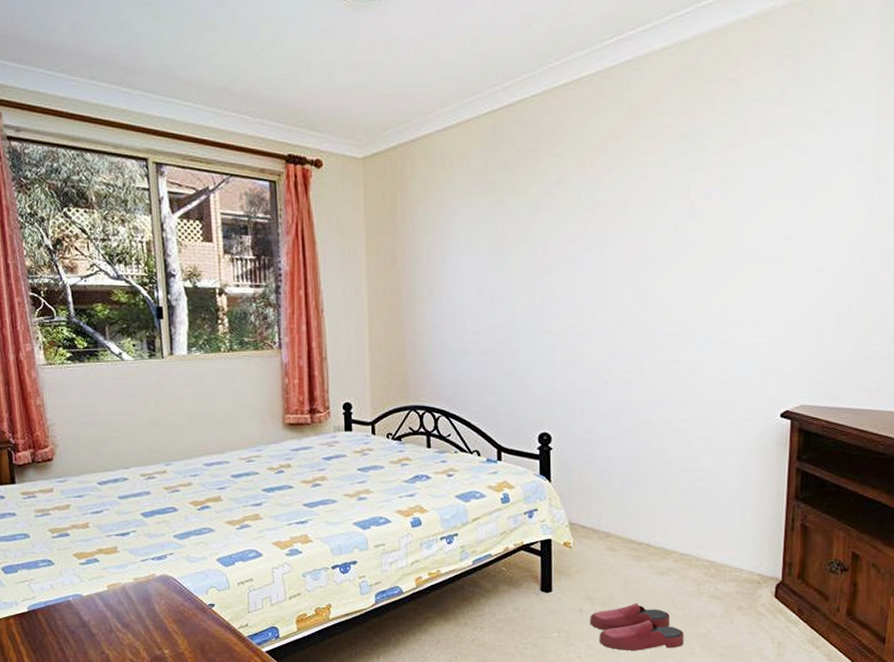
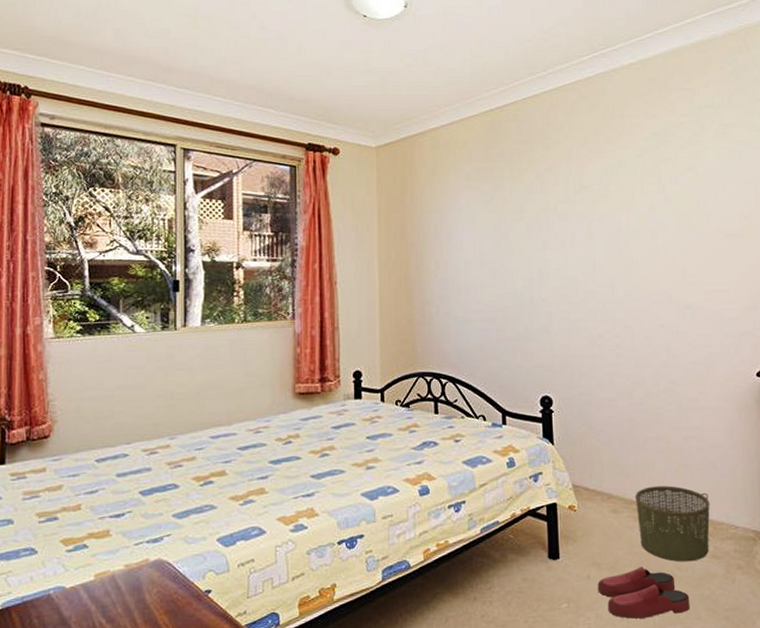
basket: none [634,527,715,601] -> present [634,486,710,562]

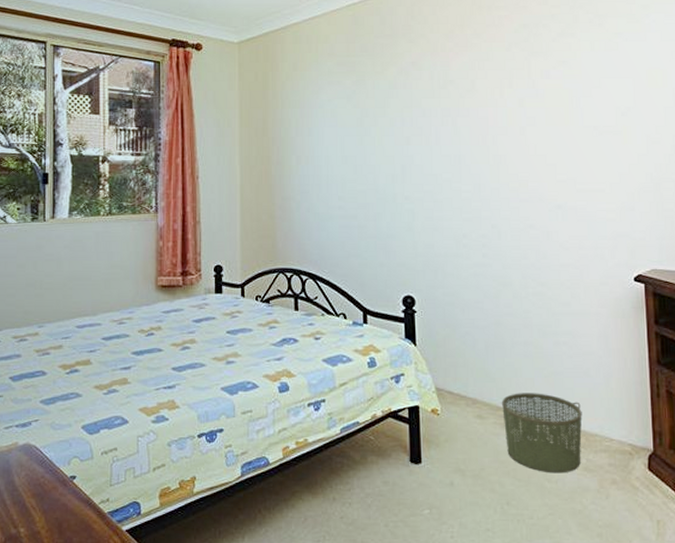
slippers: present [598,567,690,619] -> none [461,476,560,530]

